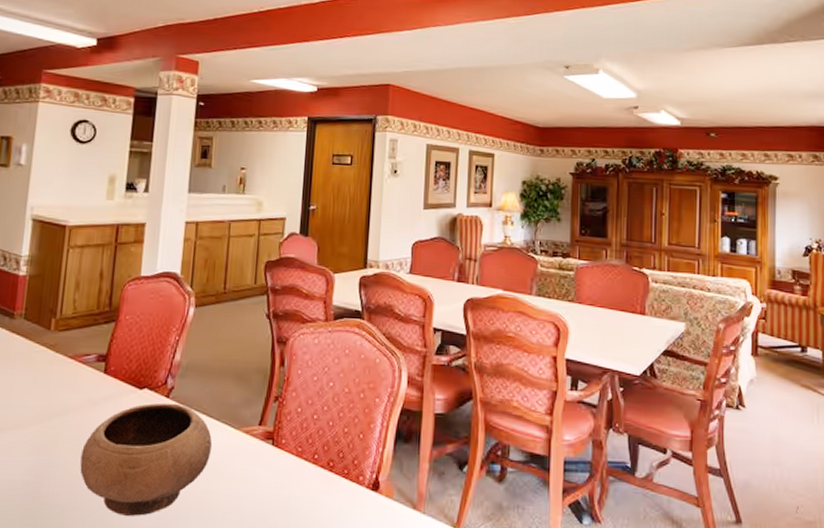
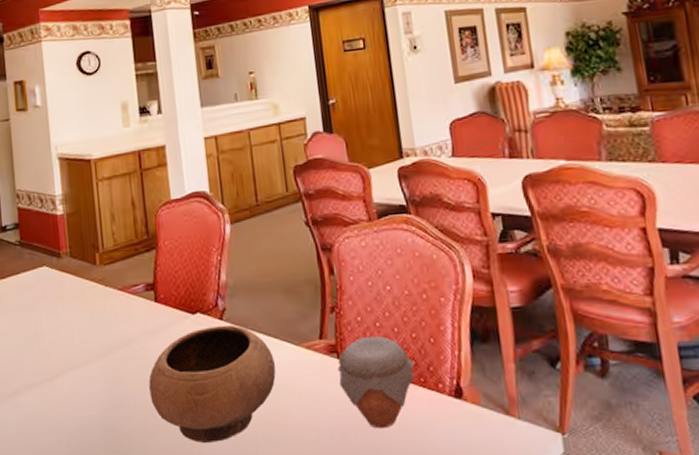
jar: none [269,427,342,514] -> present [337,336,415,429]

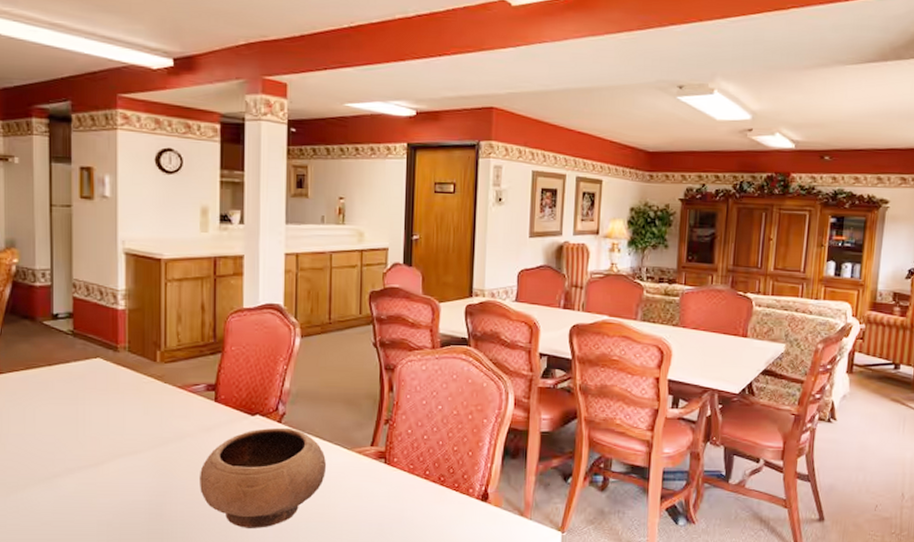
jar: present [337,336,415,429] -> none [383,447,452,523]

